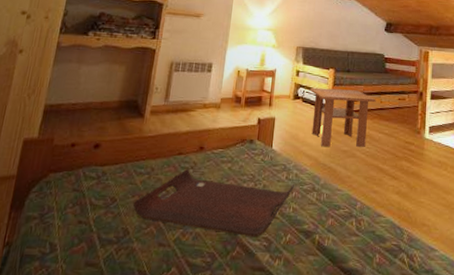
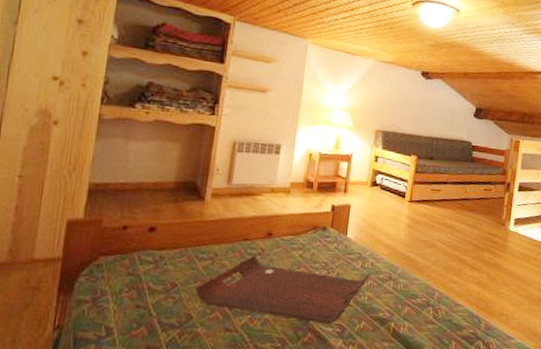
coffee table: present [310,87,376,147] -> none [390,174,460,238]

